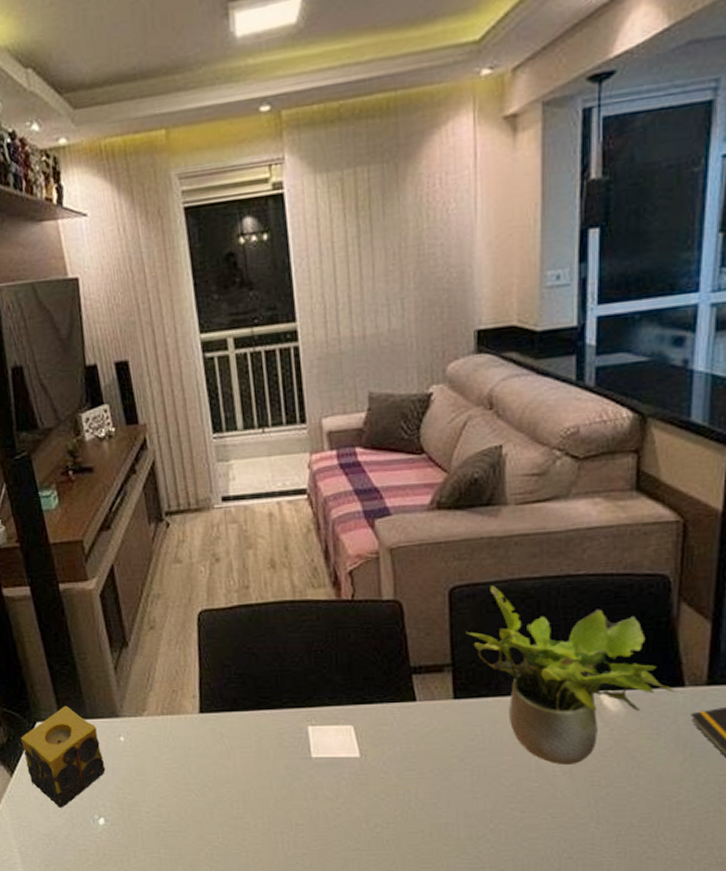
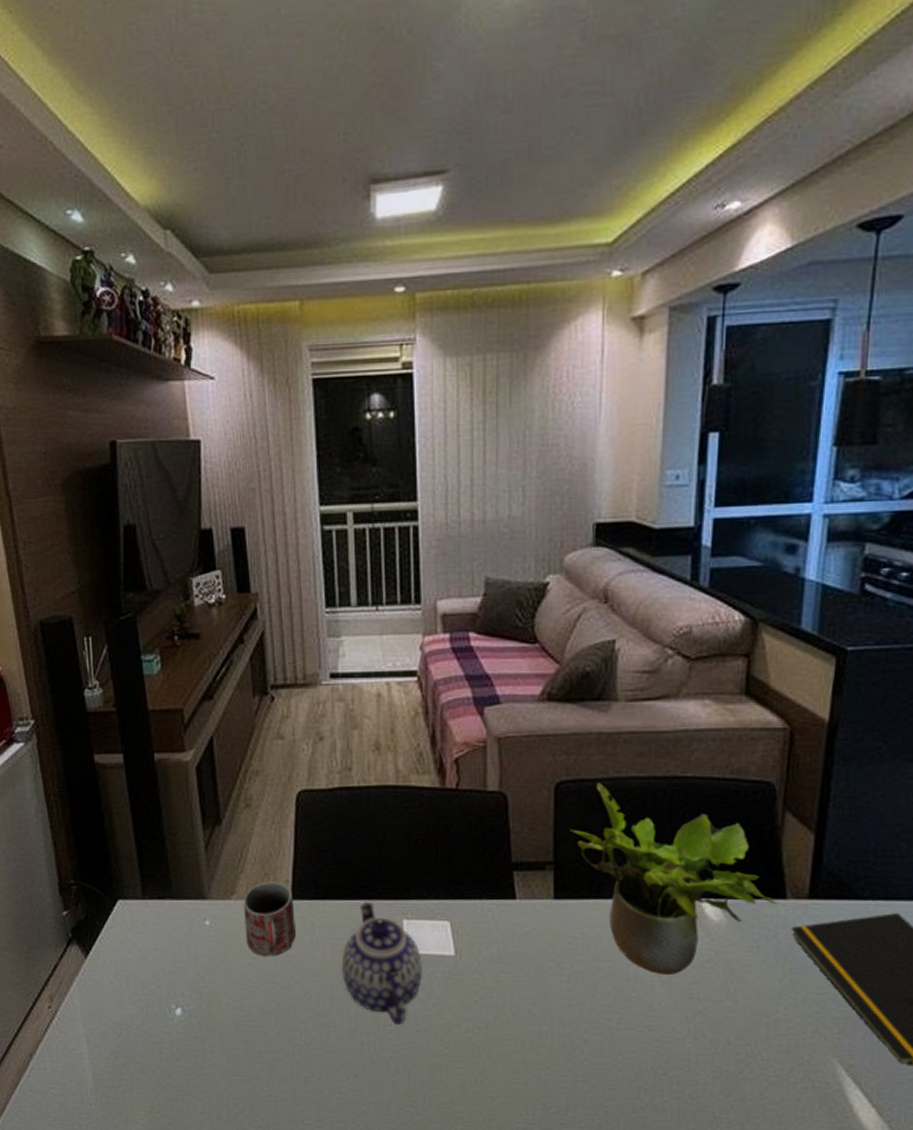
candle: present [20,705,106,808] -> none [99,883,188,995]
mug: none [154,697,207,767] -> present [243,881,296,957]
teapot: none [252,711,330,824] -> present [342,901,422,1025]

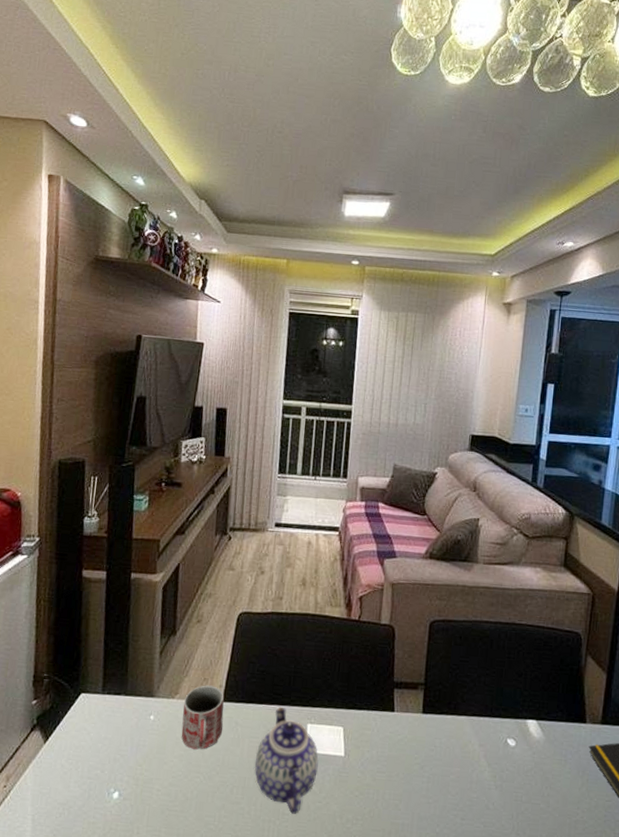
potted plant: present [570,783,777,976] -> none [438,624,580,781]

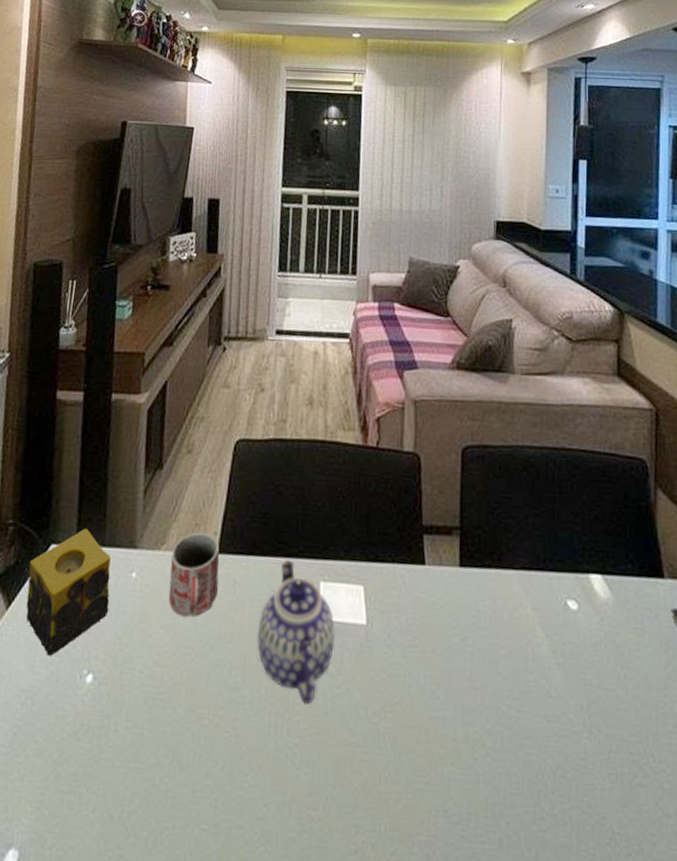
candle: none [61,681,132,778] -> present [26,528,111,656]

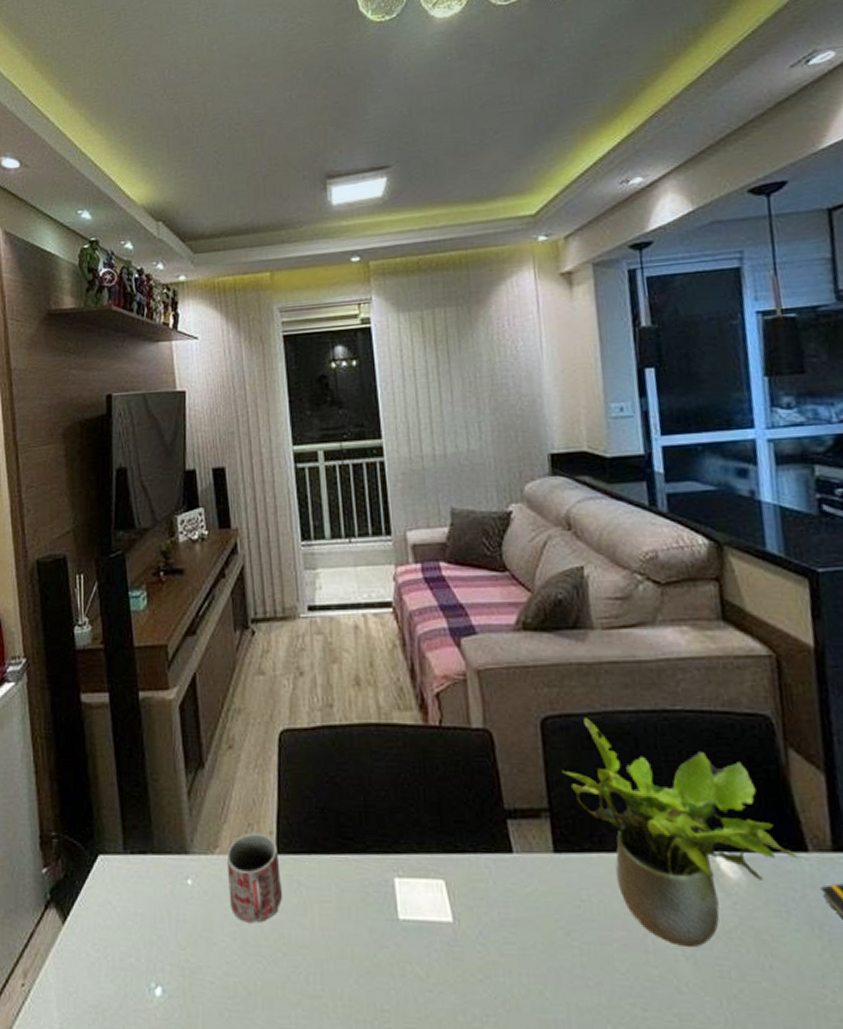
candle: present [26,528,111,656] -> none [78,835,169,970]
teapot: present [258,559,335,705] -> none [332,856,420,1010]
potted plant: none [475,450,656,658] -> present [562,718,799,948]

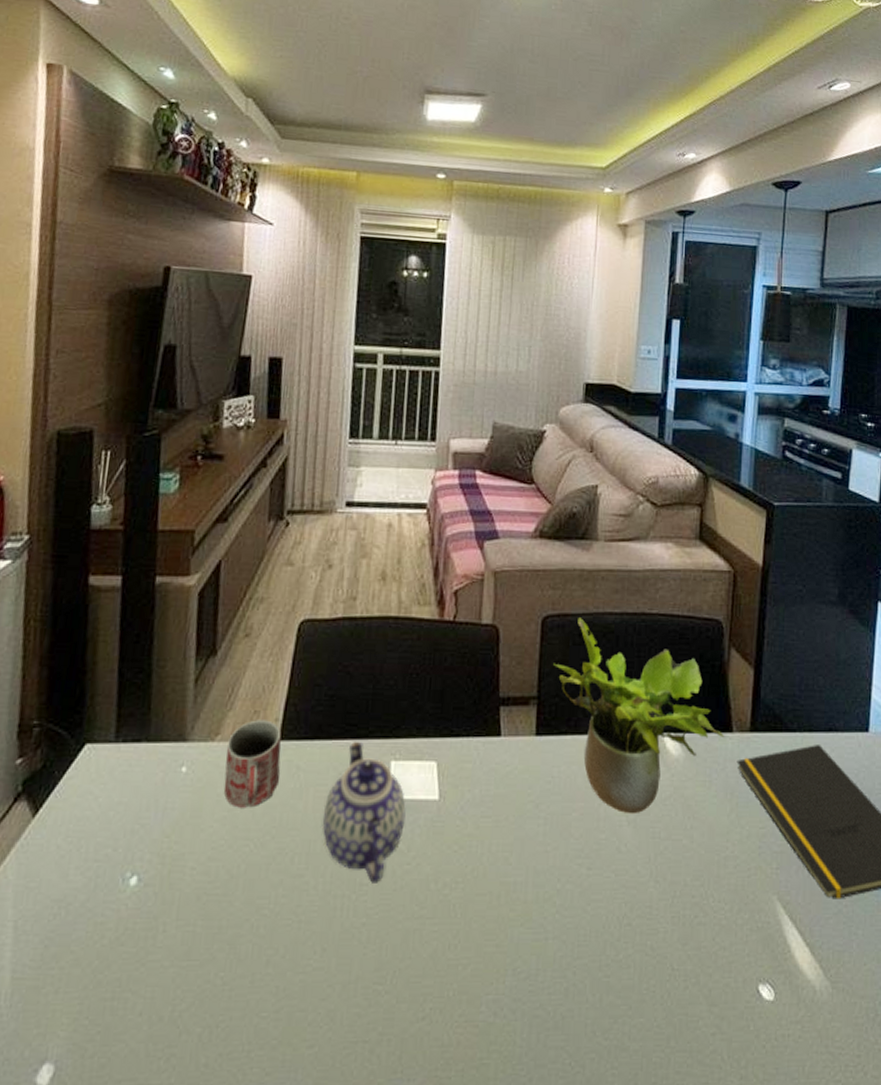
teapot: none [332,856,420,1010] -> present [323,741,406,883]

